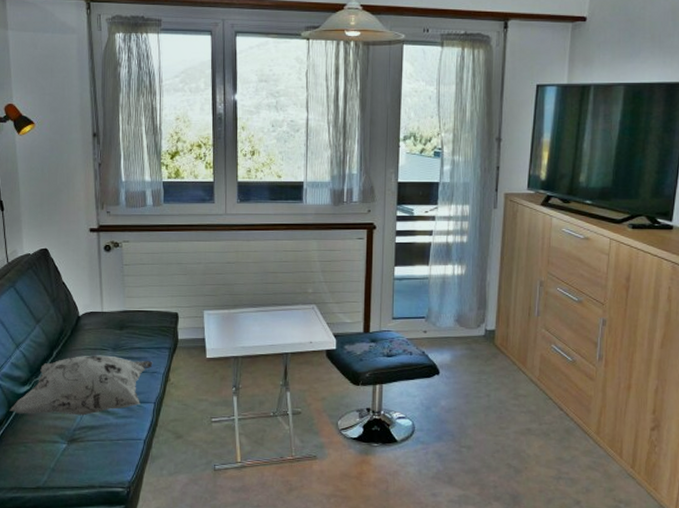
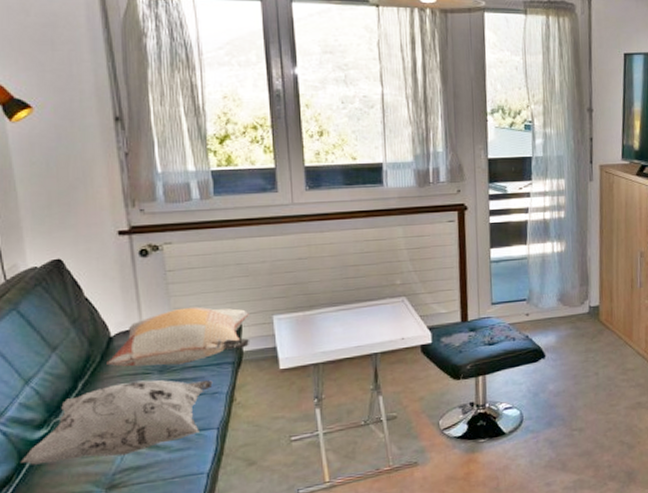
decorative pillow: none [75,297,185,345] -> present [106,306,250,367]

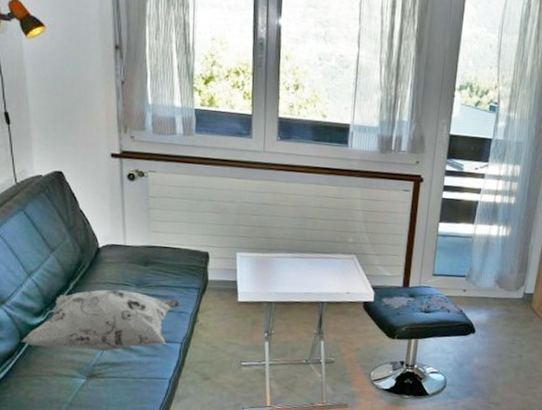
decorative pillow: present [106,306,250,367] -> none [94,232,216,282]

